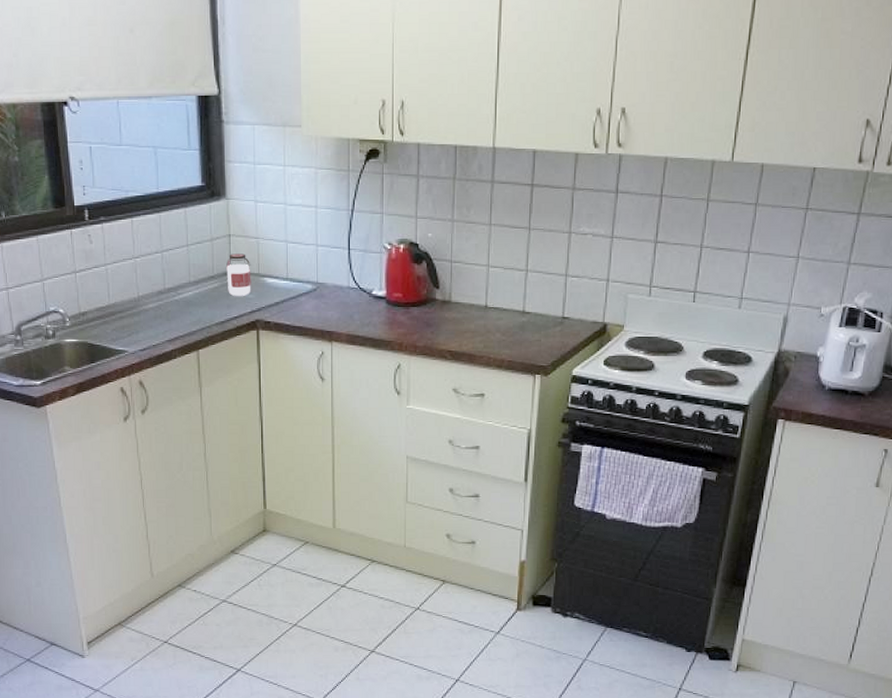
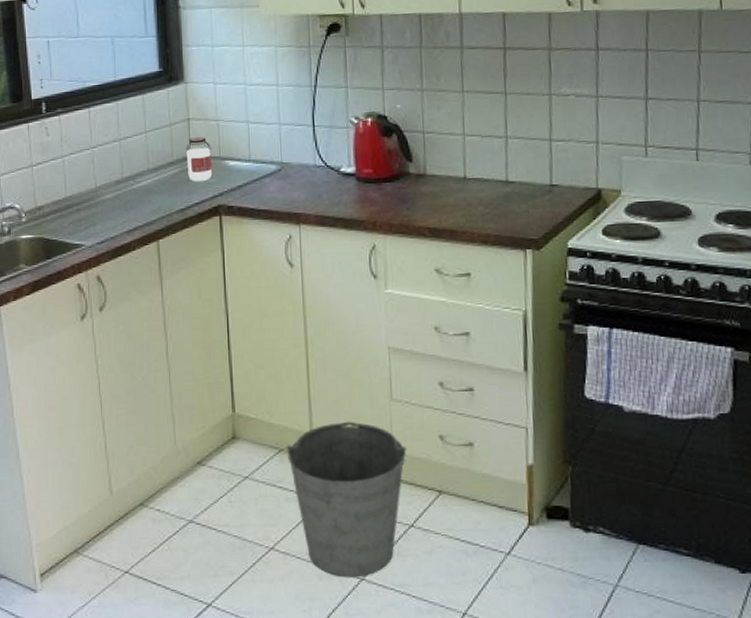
bucket: none [311,519,418,650] -> present [286,421,407,578]

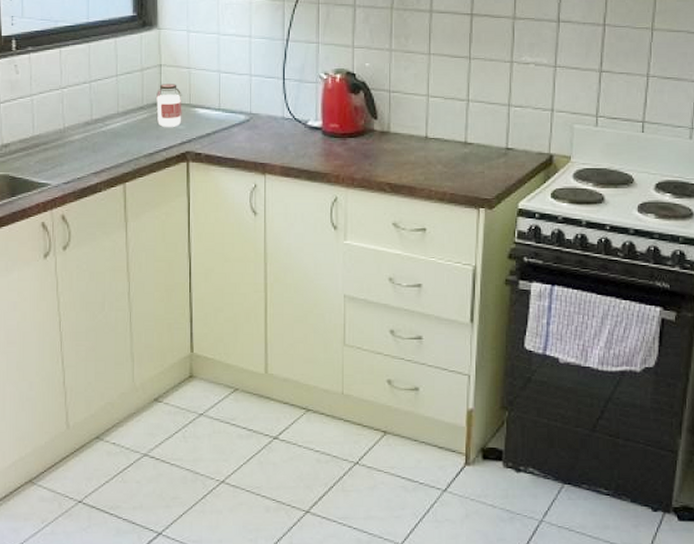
bucket: present [286,421,407,578] -> none [241,364,356,510]

